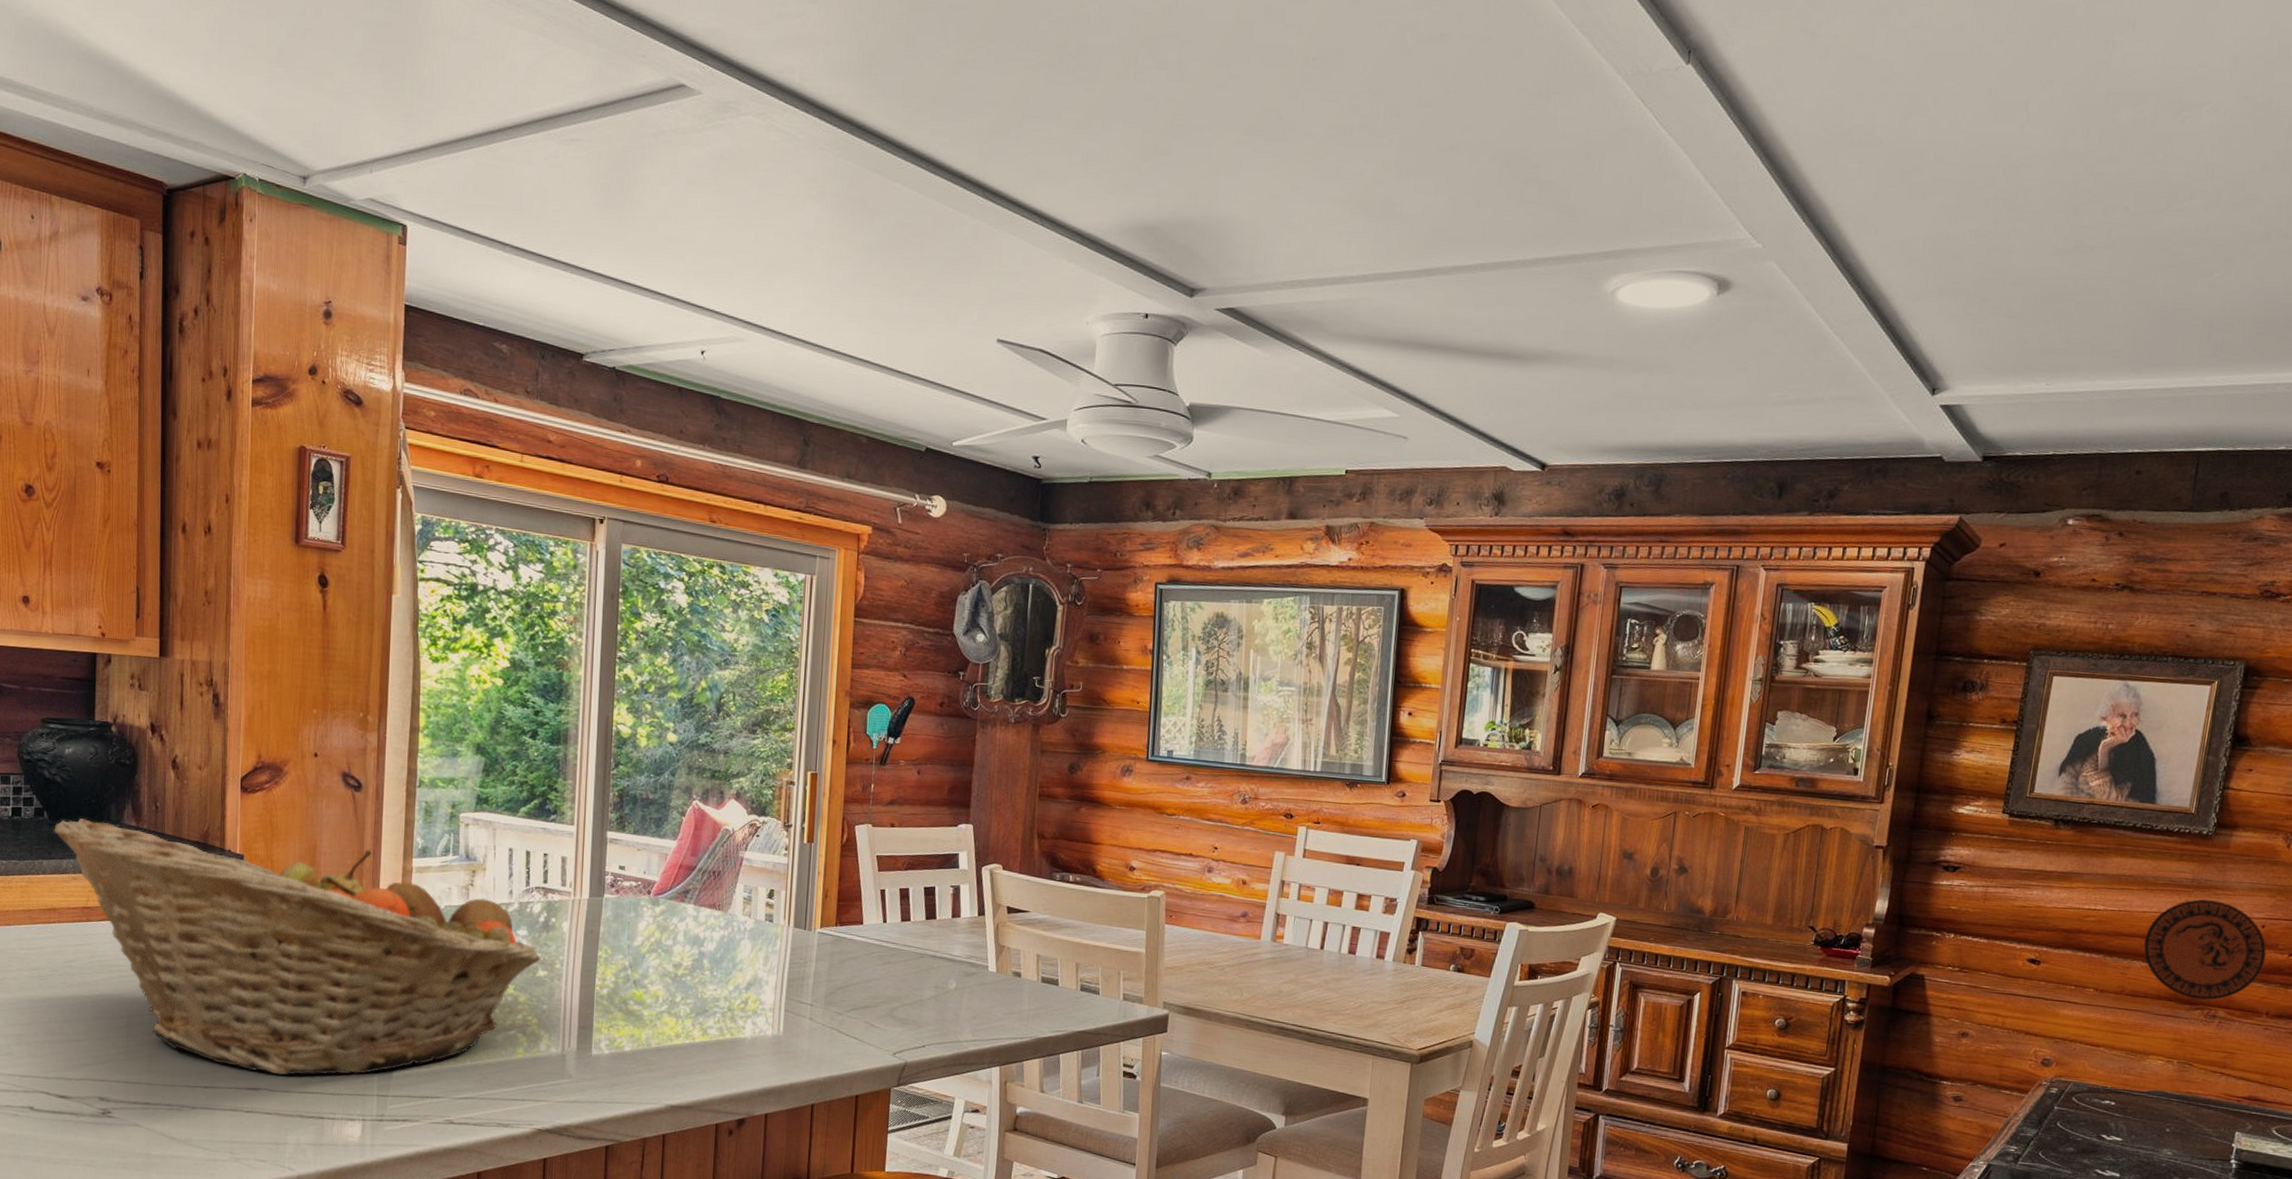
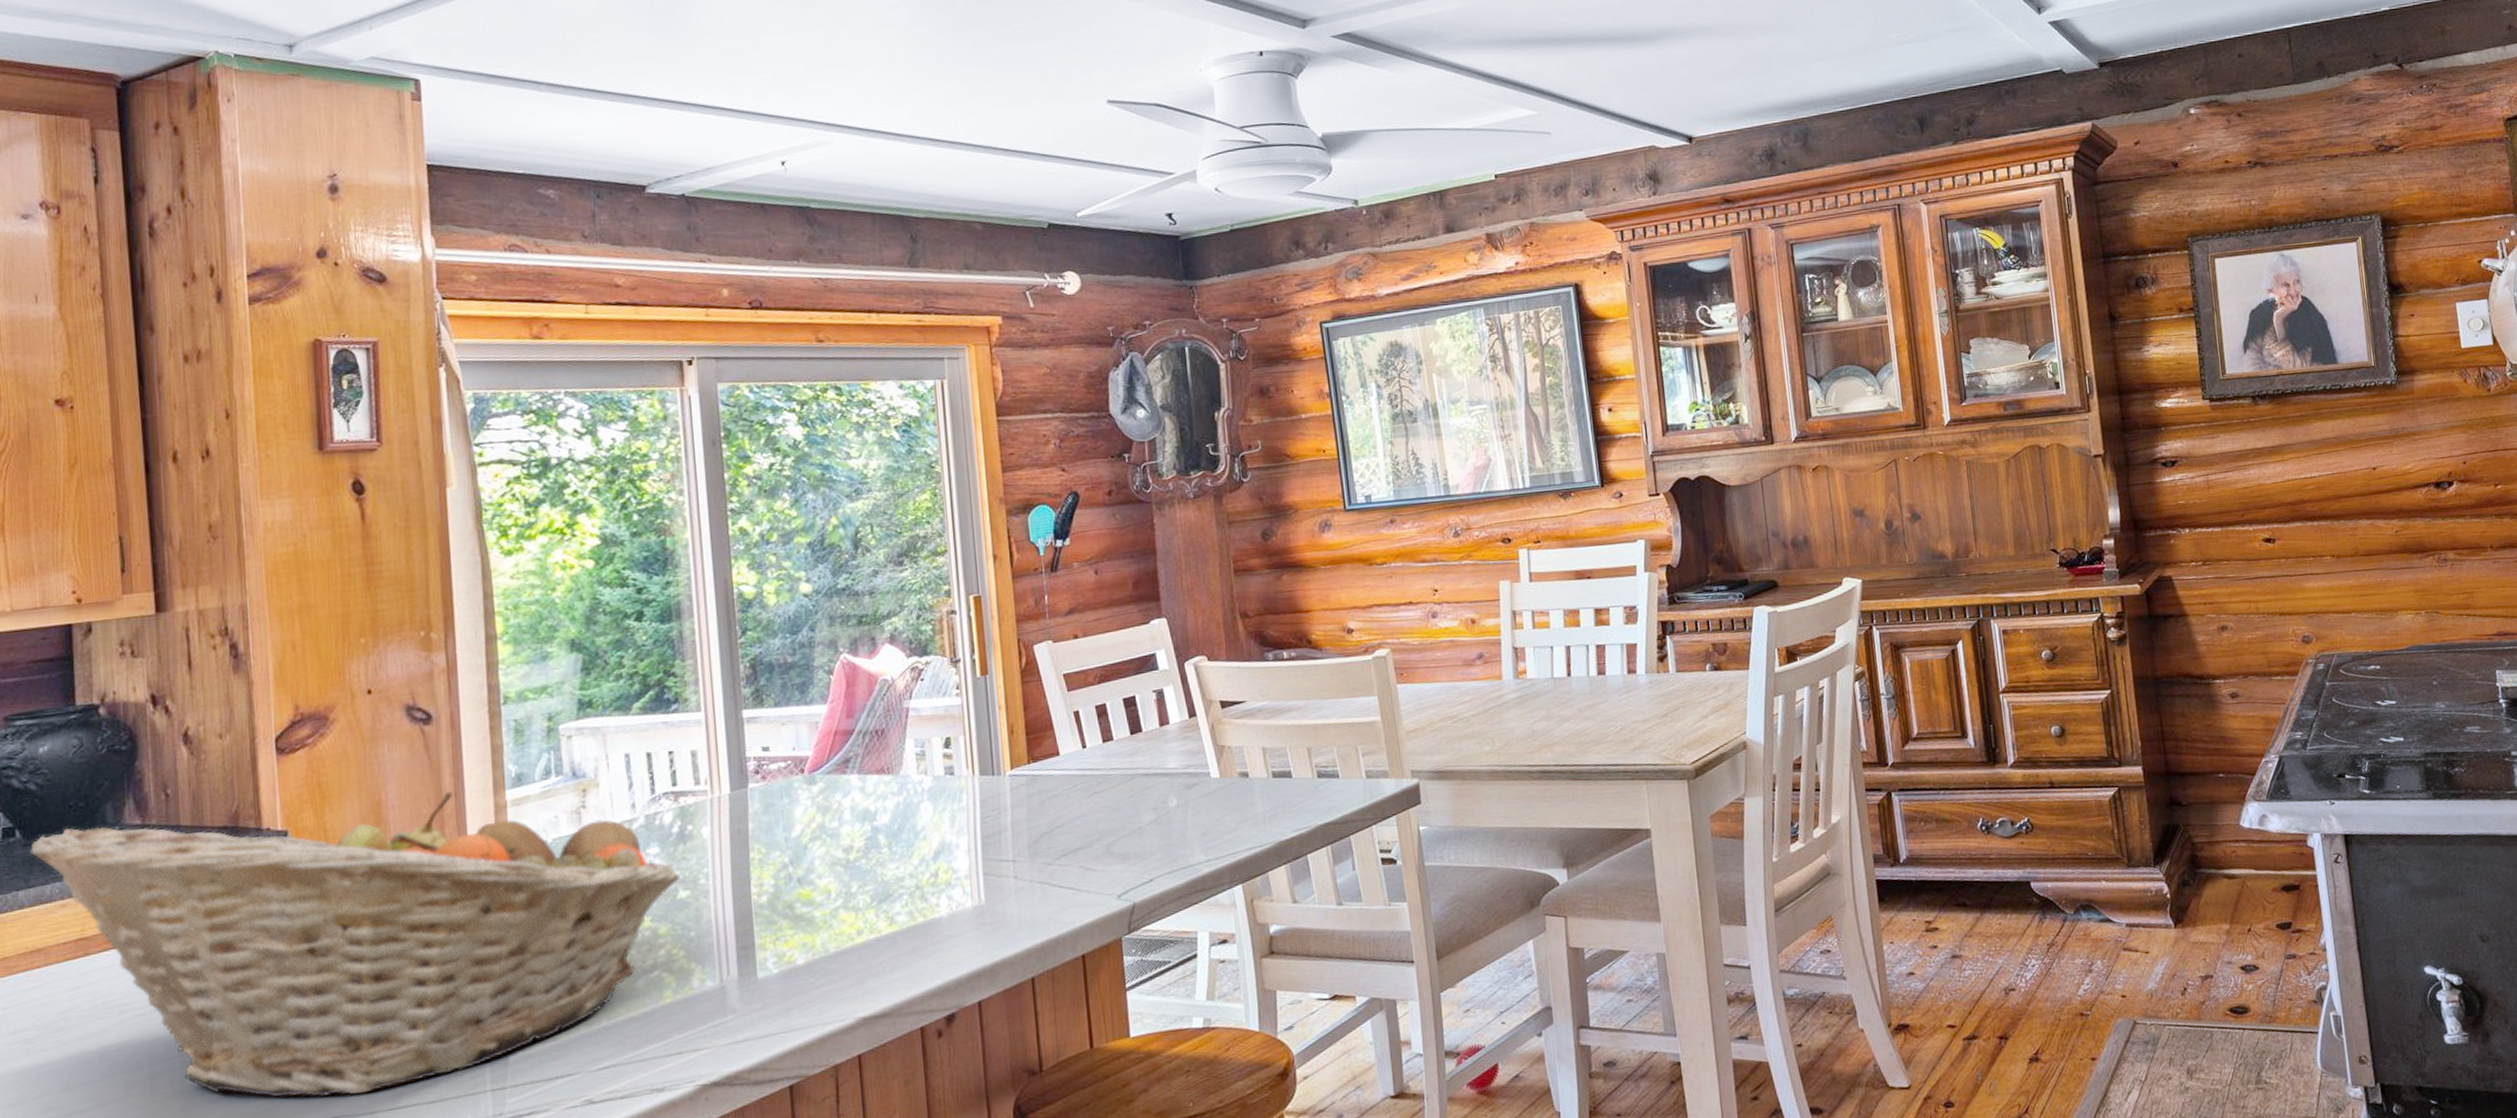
decorative plate: present [2144,899,2267,1000] -> none [2363,446,2476,547]

